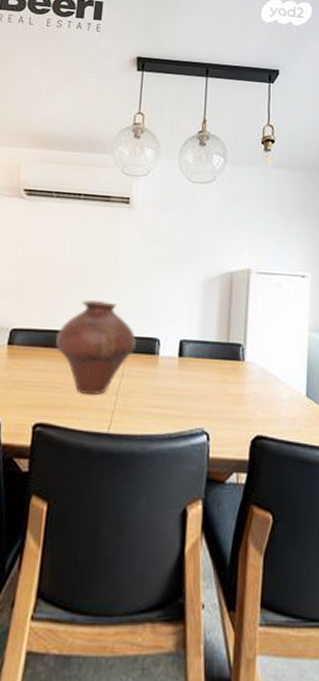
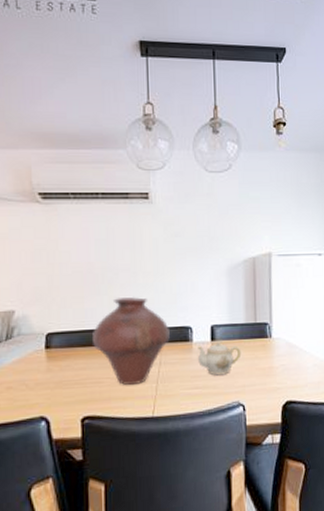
teapot: none [163,359,210,397] -> present [198,342,242,376]

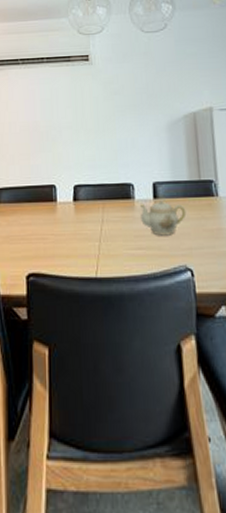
vase: present [93,297,170,386] -> none [38,154,112,244]

